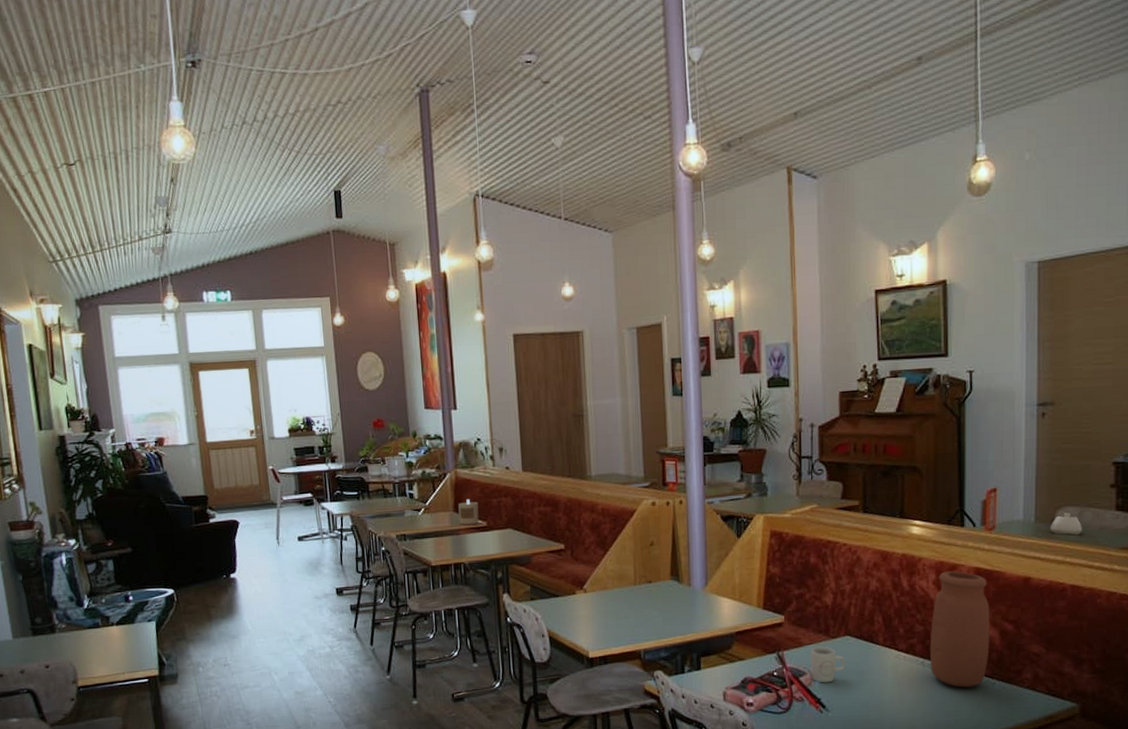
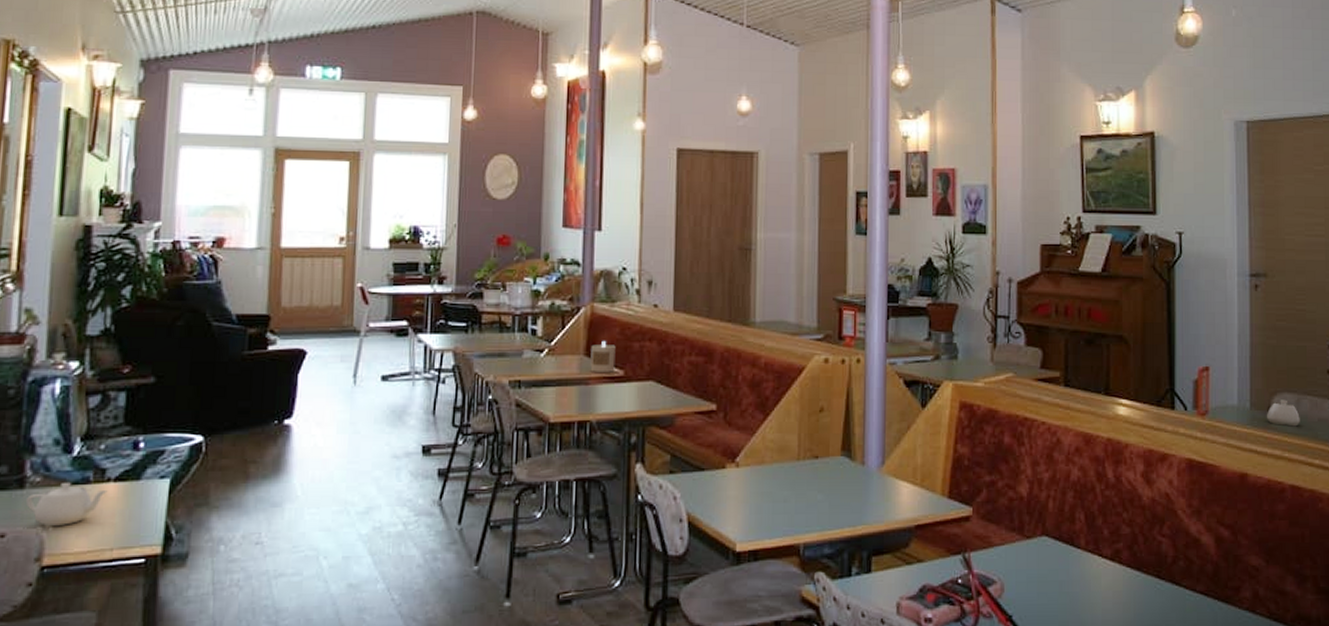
teapot: none [58,627,113,658] -> present [26,482,108,526]
mug: present [810,646,845,683] -> none [1000,548,1041,595]
vase: present [931,571,990,688] -> none [1139,462,1204,607]

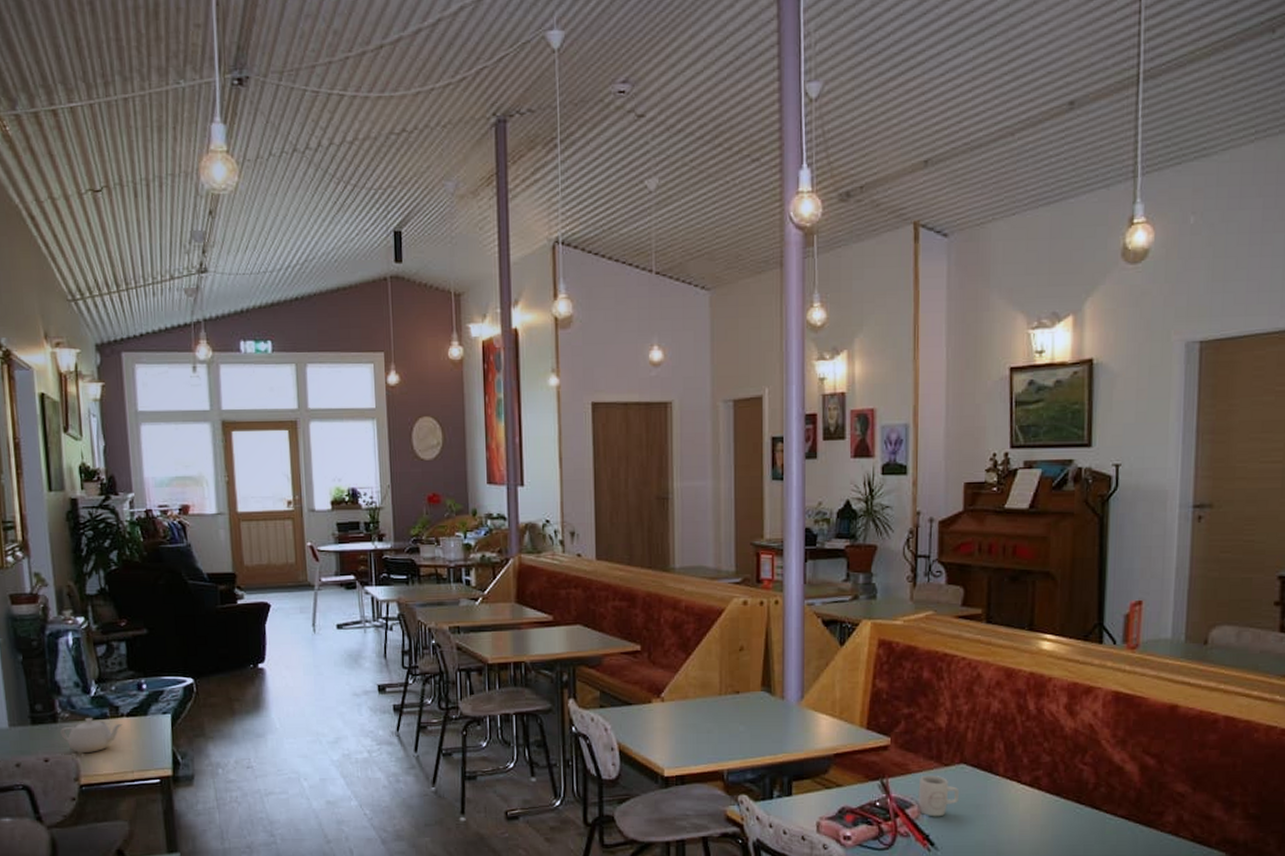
candle: present [590,340,616,372] -> none [521,588,544,618]
mug: none [1000,548,1041,595] -> present [918,775,959,817]
sugar bowl: present [1266,400,1300,427] -> none [1202,632,1240,659]

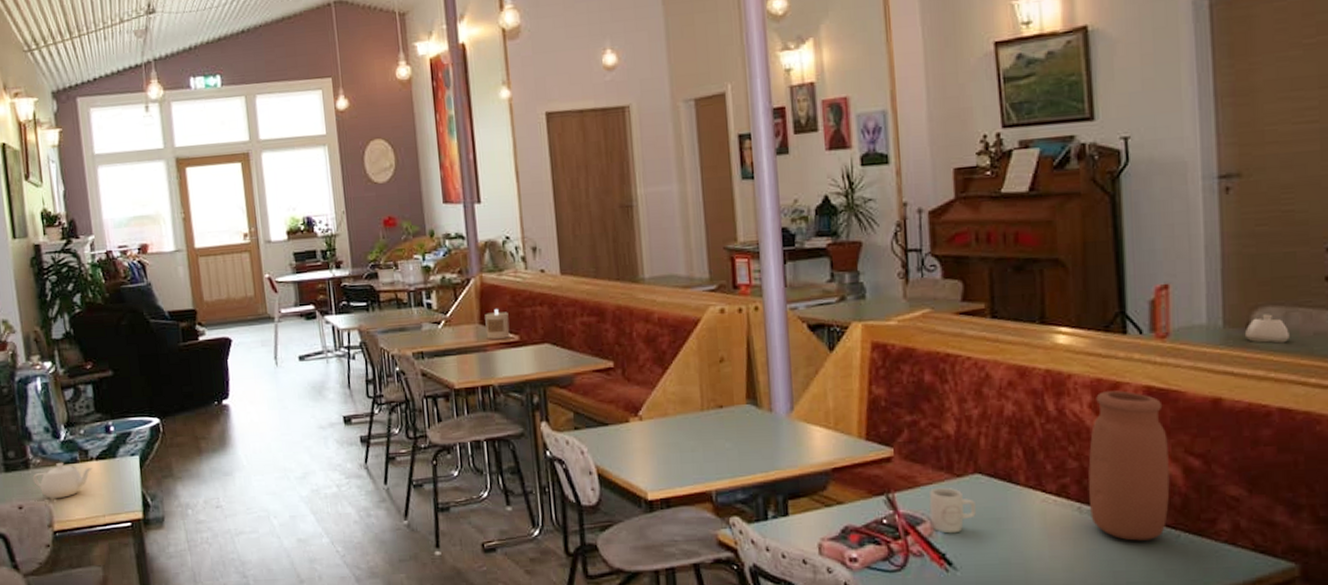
candle: none [521,588,544,618] -> present [485,308,510,339]
vase: none [1058,694,1129,829] -> present [1088,390,1170,541]
sugar bowl: none [1202,632,1240,659] -> present [1244,314,1290,344]

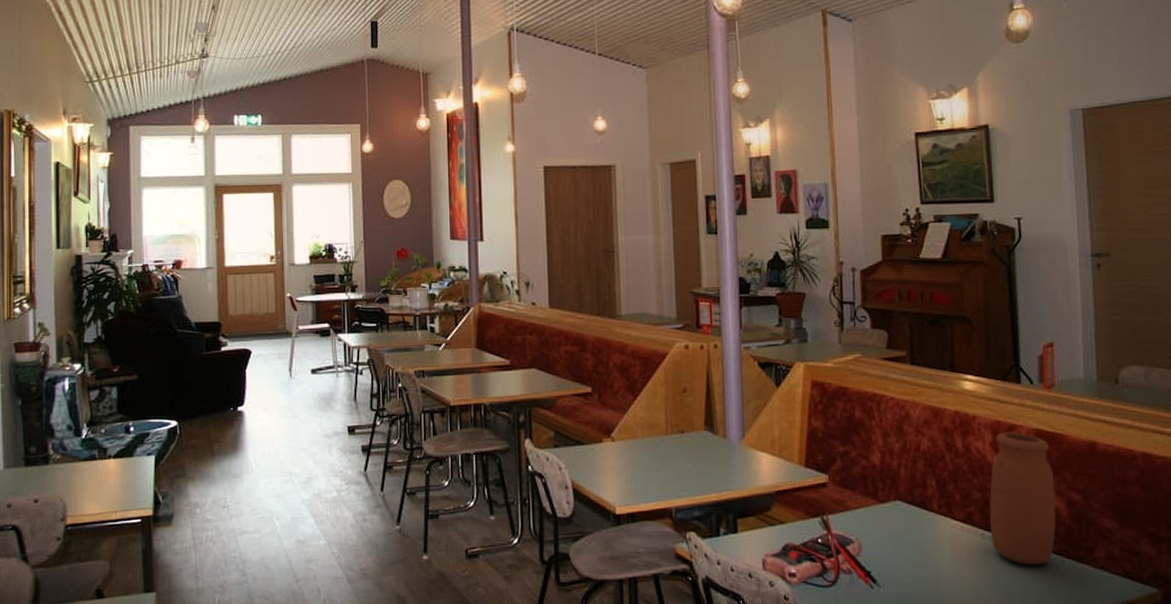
teapot: present [33,462,93,498] -> none [51,458,109,493]
candle: present [485,308,510,339] -> none [481,335,502,362]
mug: present [928,487,976,534] -> none [857,511,897,554]
sugar bowl: present [1244,314,1290,344] -> none [1114,372,1150,398]

